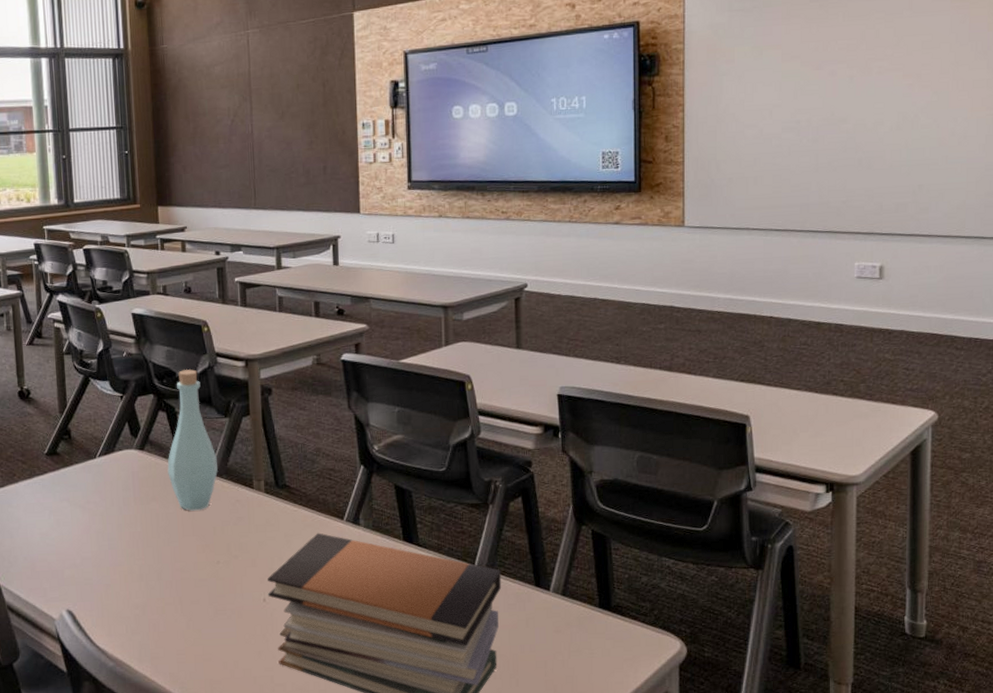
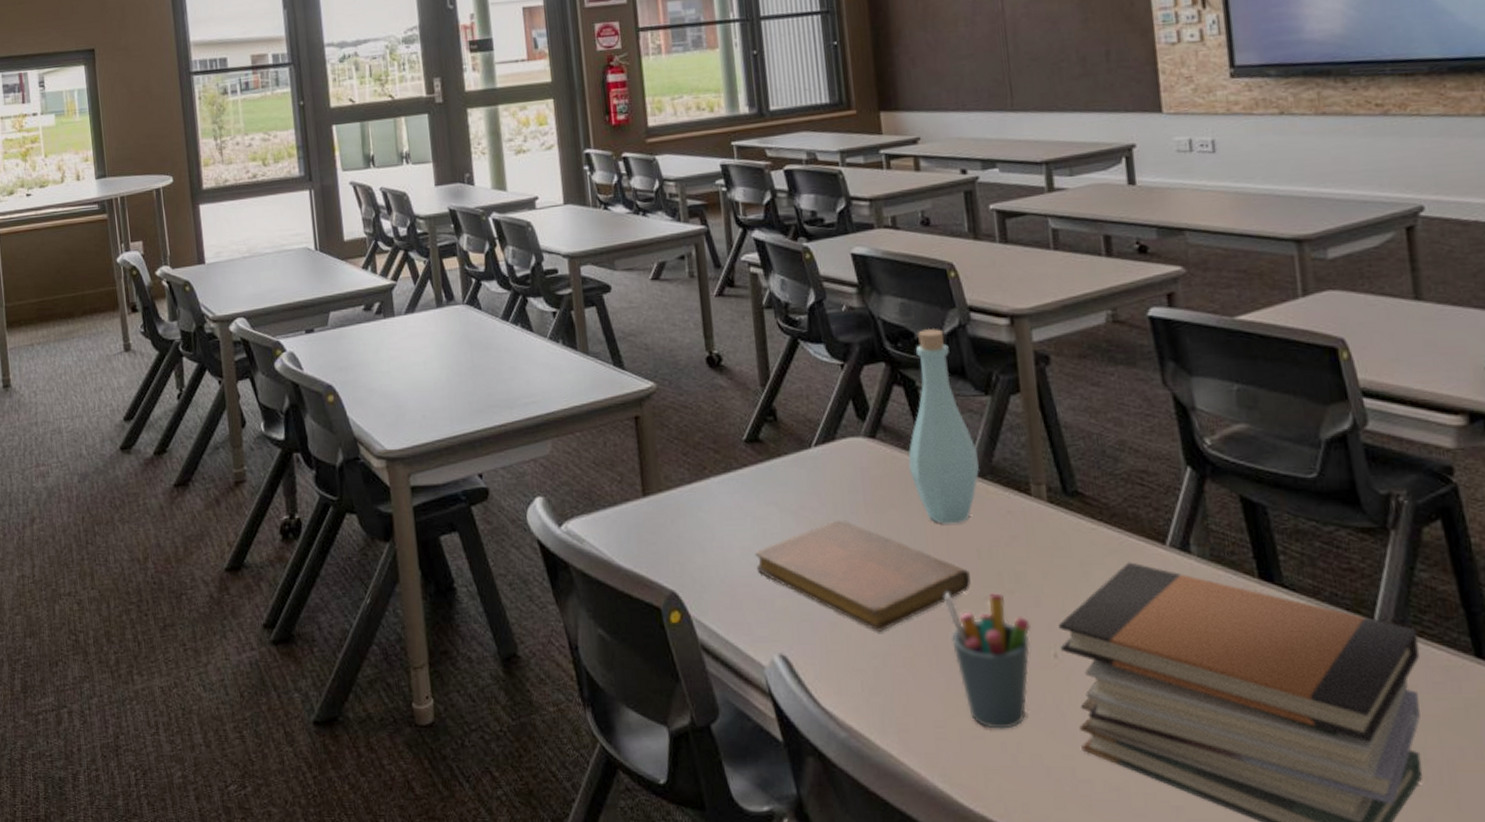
notebook: none [50,510,208,590] -> present [754,519,971,631]
pen holder: none [189,558,248,653] -> present [944,592,1031,729]

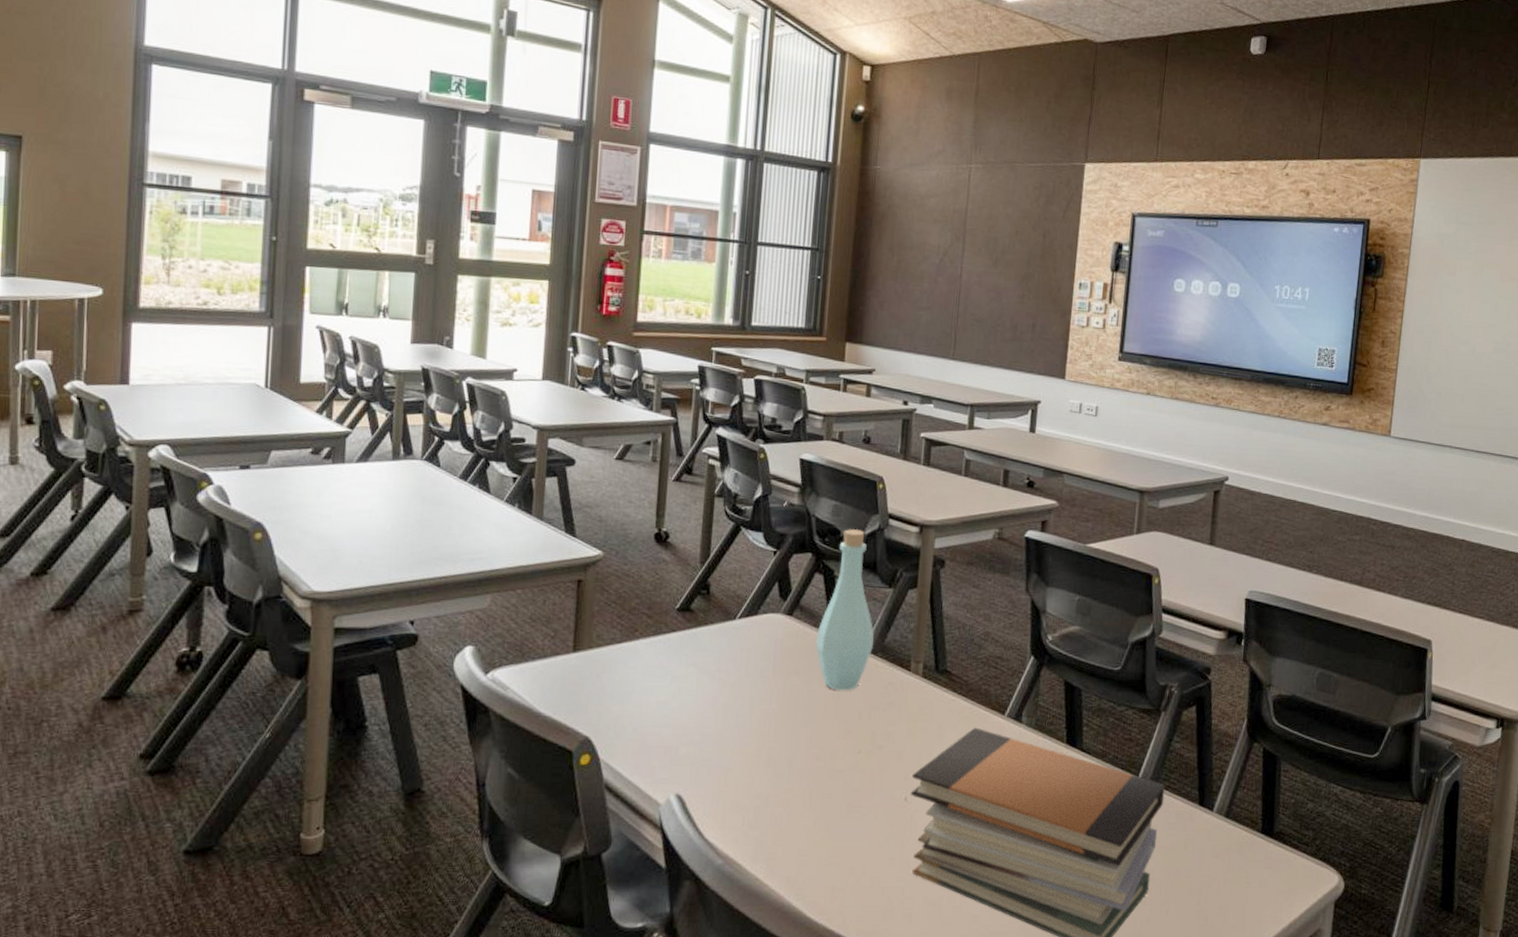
notebook: present [754,519,971,631] -> none [668,682,850,777]
pen holder: present [944,592,1031,729] -> none [825,746,890,857]

